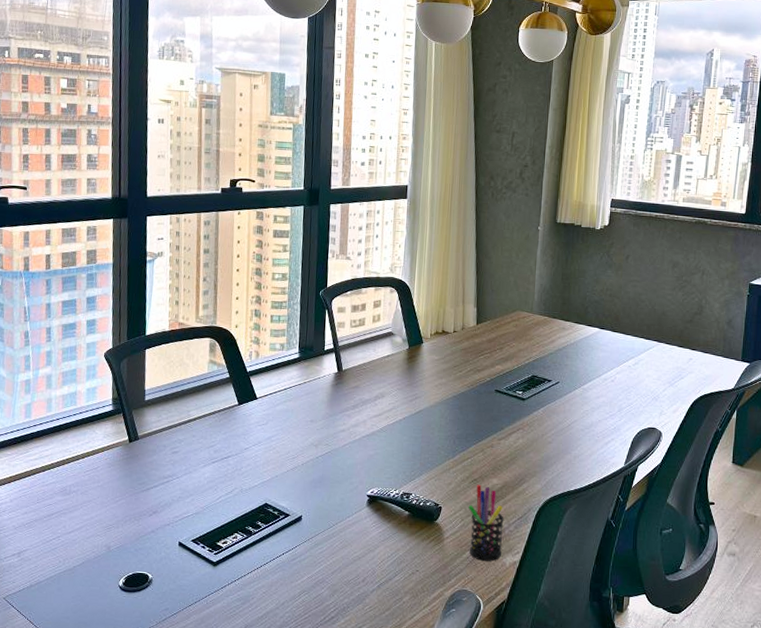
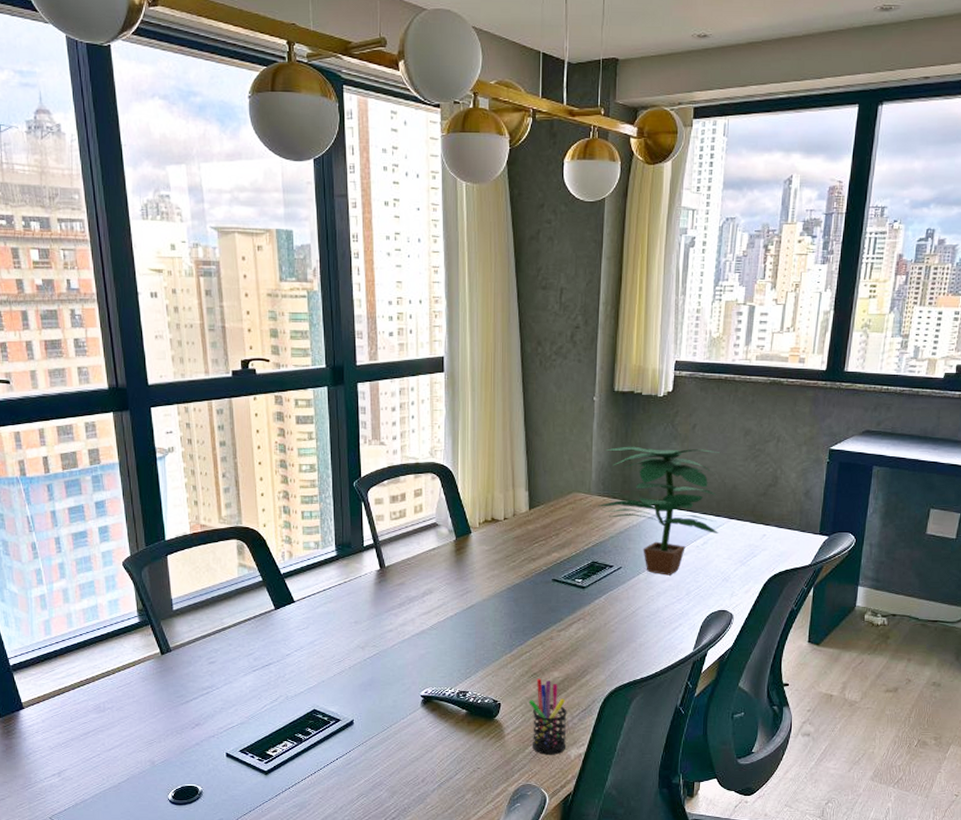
potted plant: none [540,271,650,392] -> present [598,446,720,576]

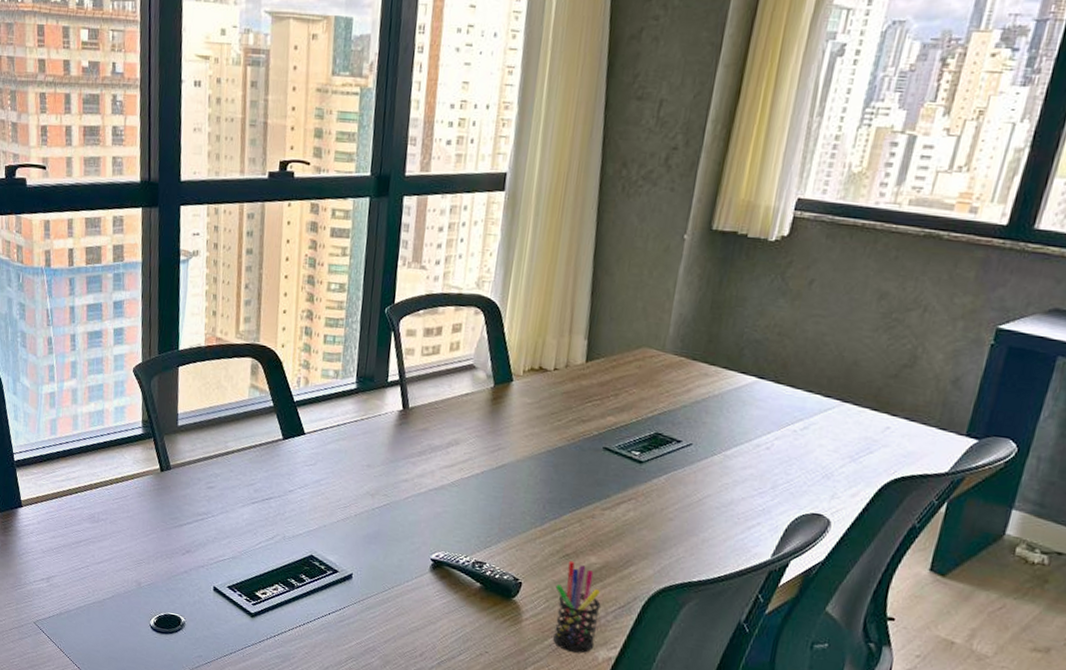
potted plant: present [598,446,720,576] -> none [672,298,842,462]

